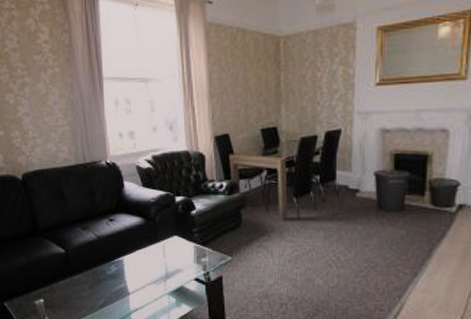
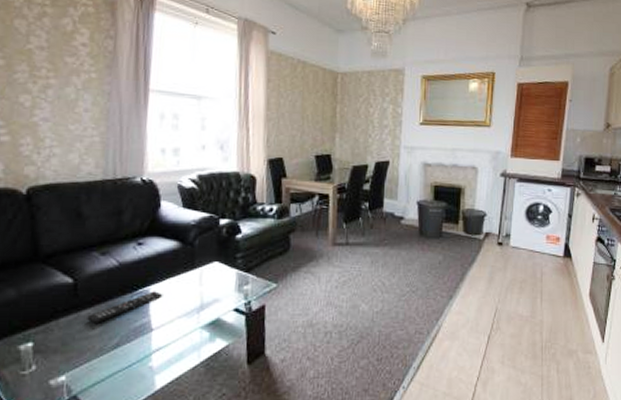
remote control: none [79,261,135,286] -> present [87,291,163,323]

